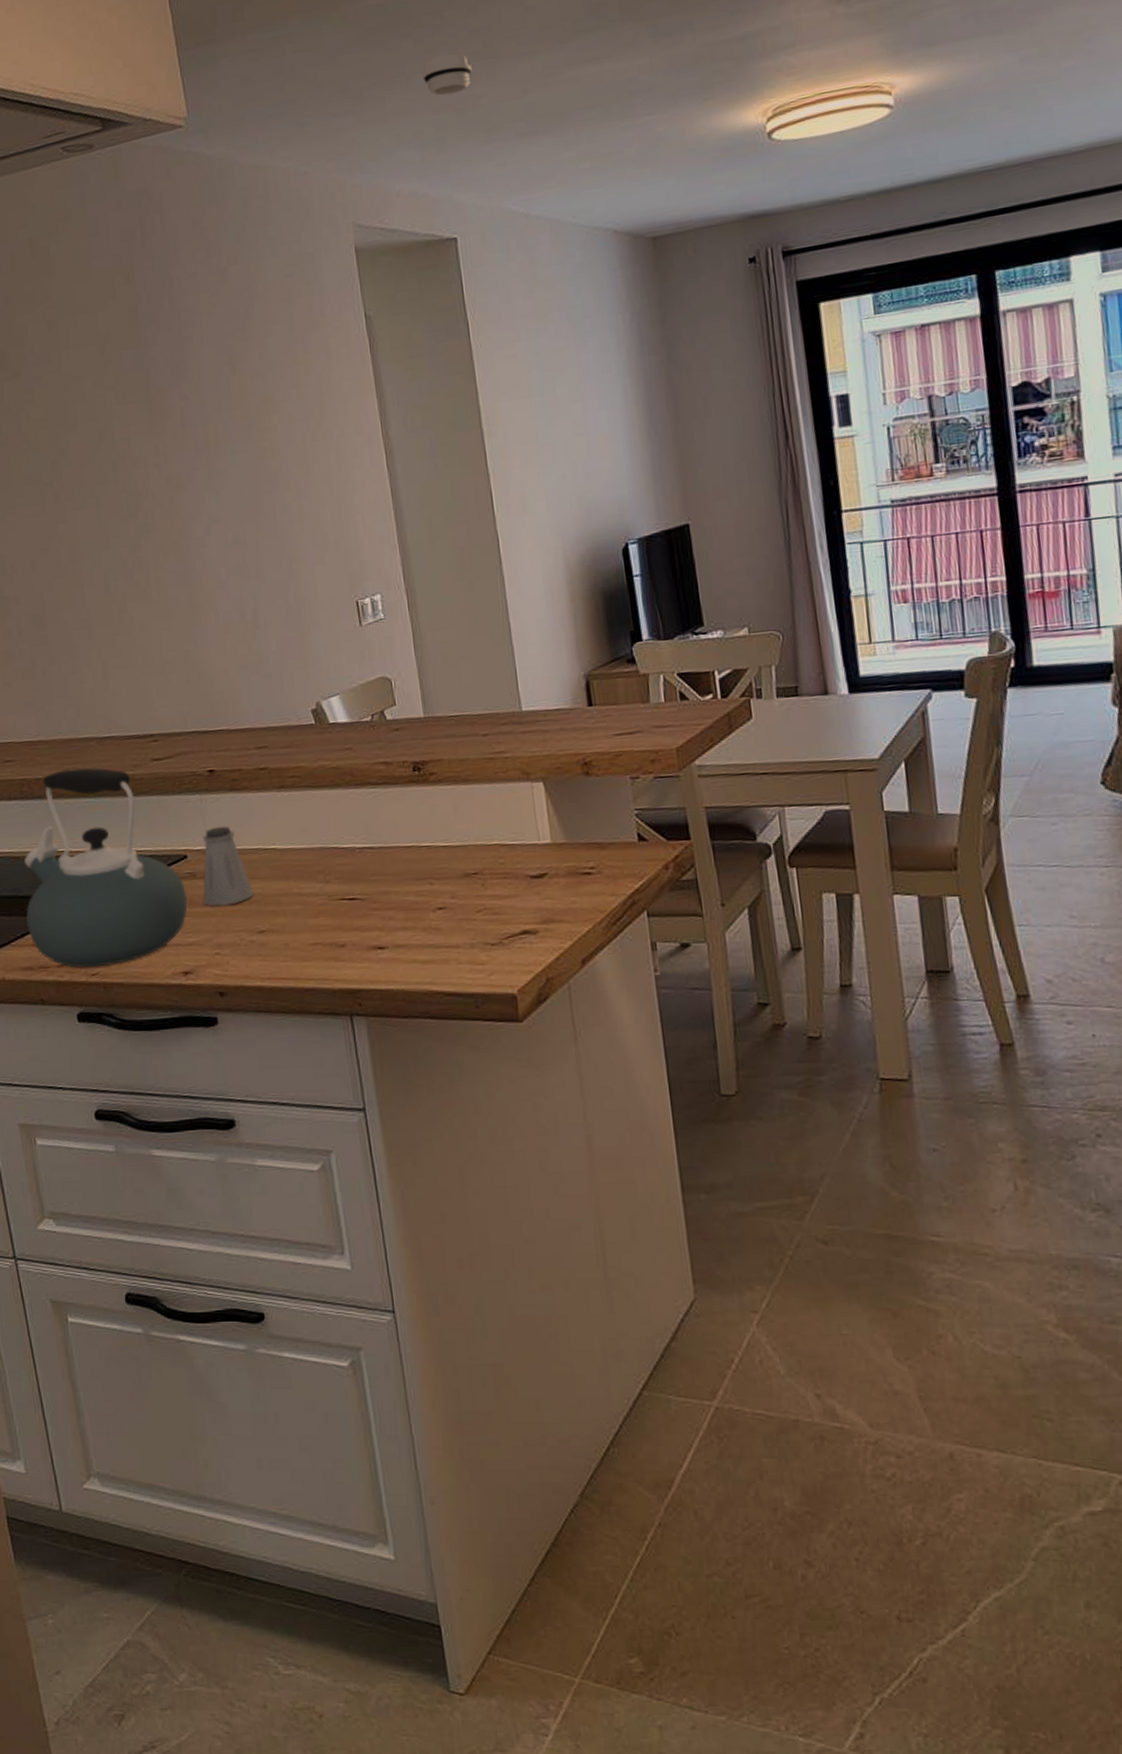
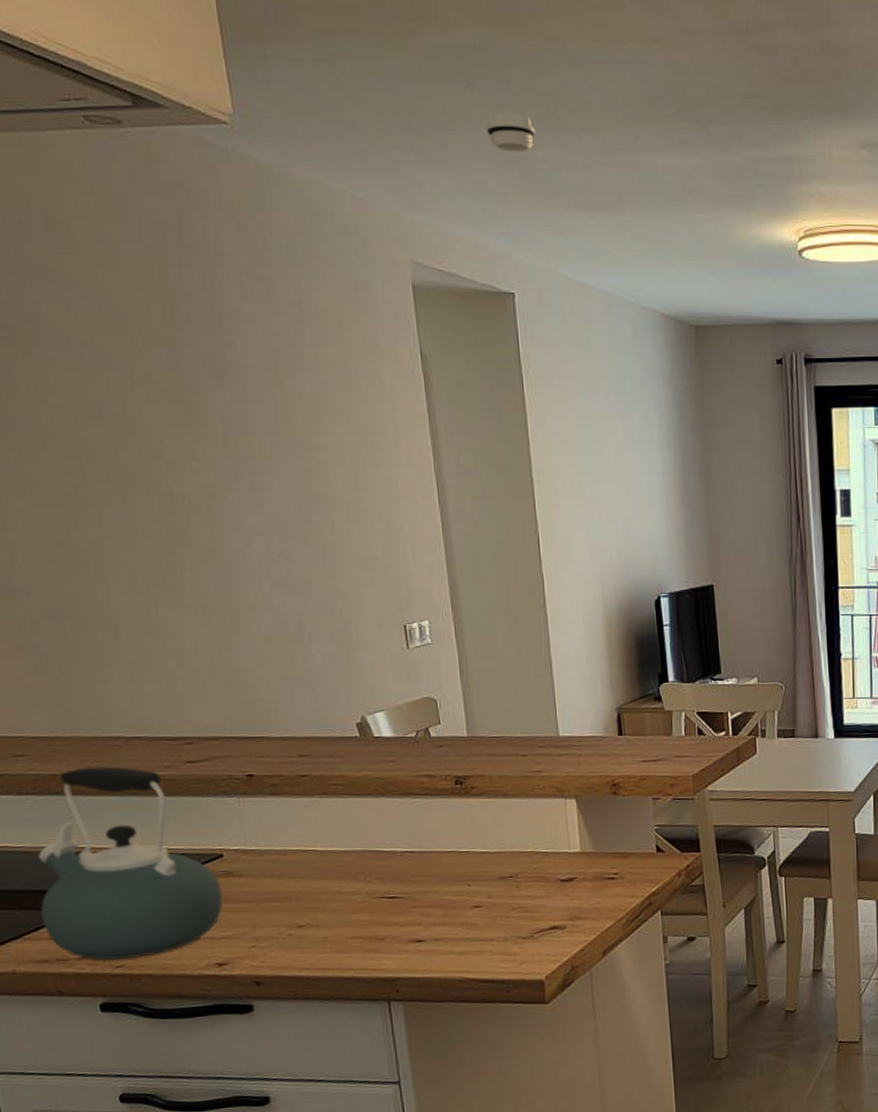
saltshaker: present [202,826,254,907] -> none [239,827,294,903]

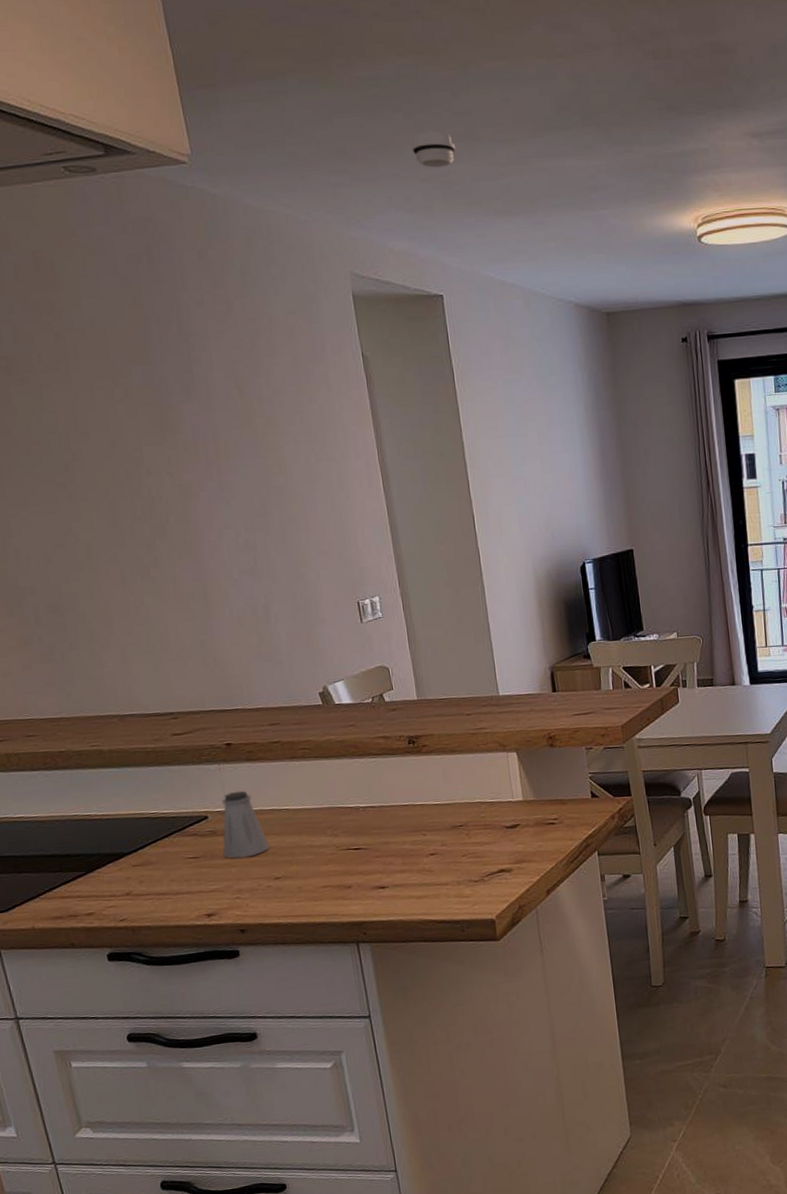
kettle: present [38,766,223,960] -> none [49,741,210,915]
saltshaker: none [239,827,294,903] -> present [222,790,270,859]

